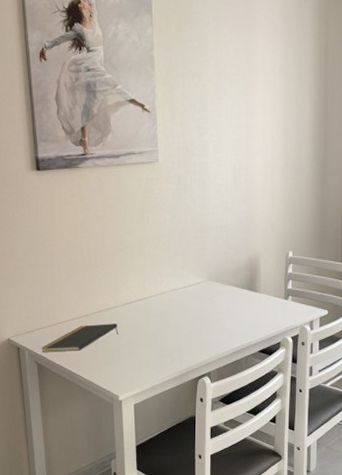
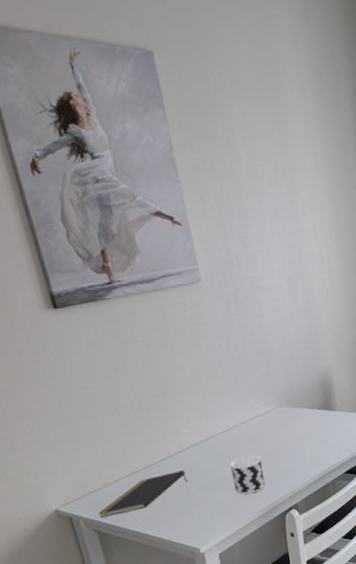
cup: none [157,320,186,355] -> present [230,455,265,495]

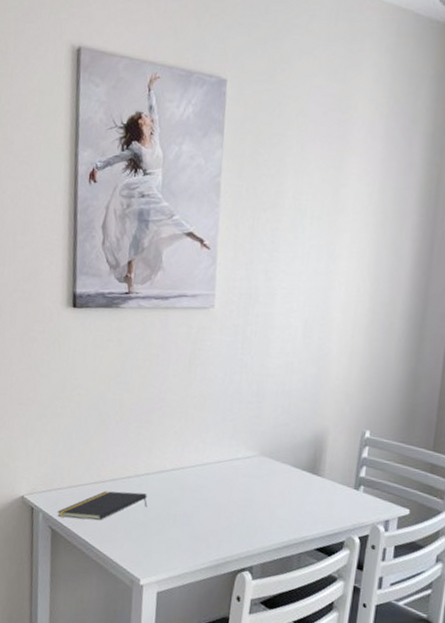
cup: present [230,455,265,495] -> none [191,497,228,540]

